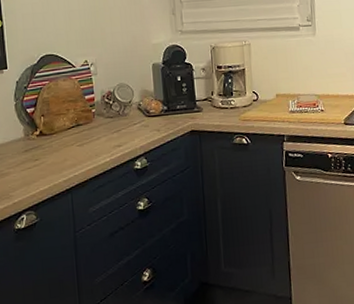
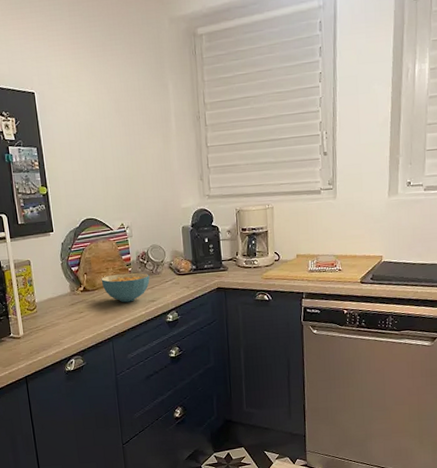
cereal bowl: none [60,114,116,148] -> present [101,272,150,303]

